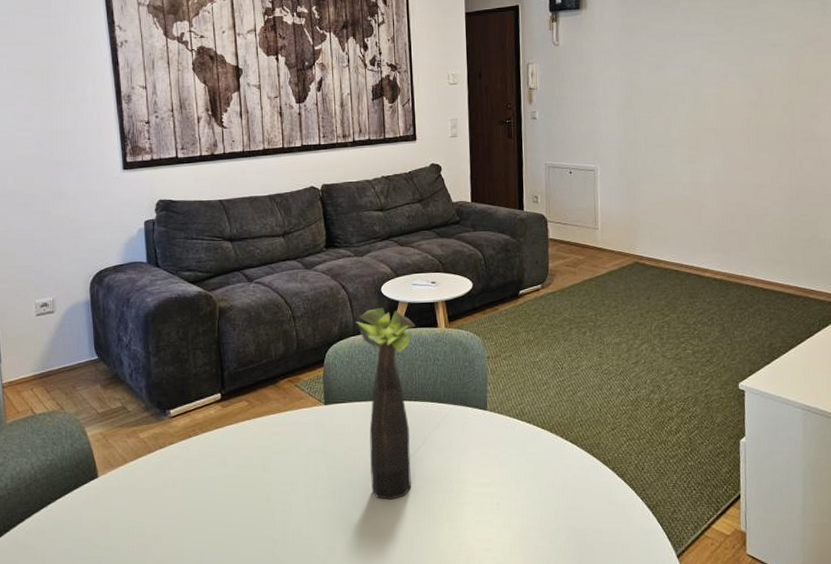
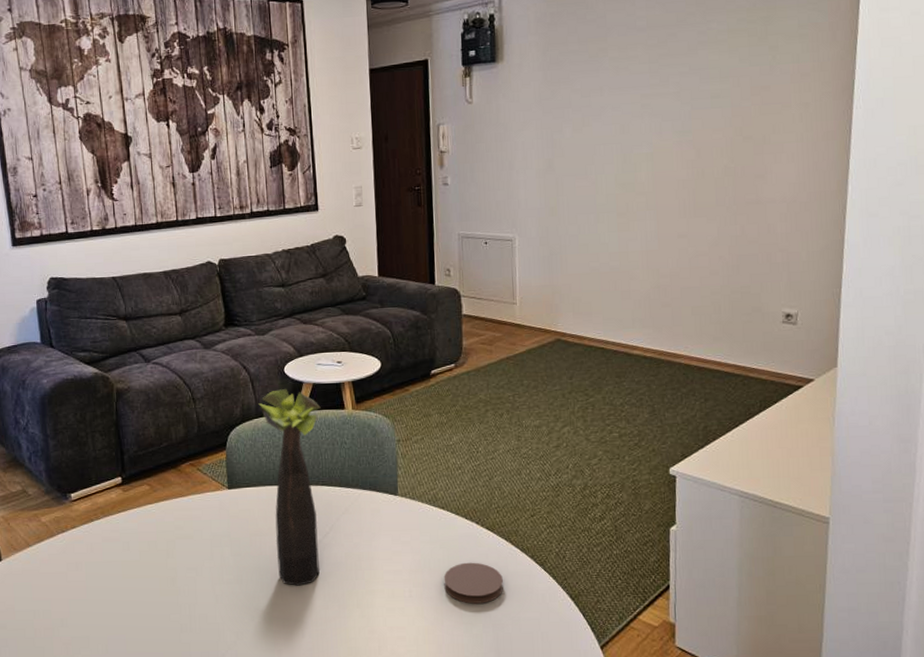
coaster: none [530,474,586,515] -> present [443,562,503,604]

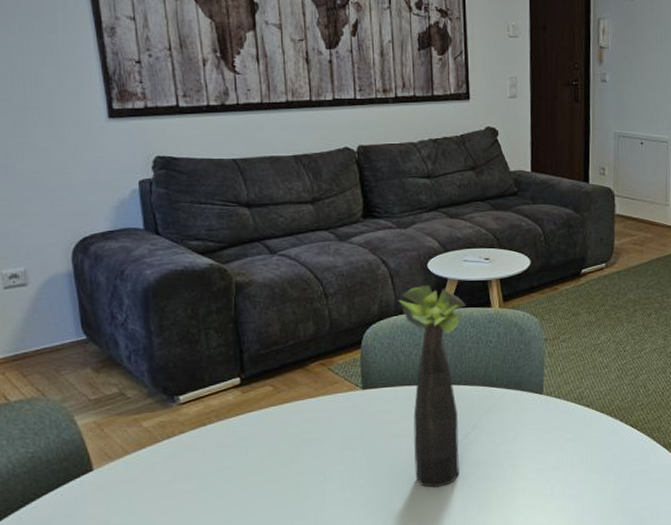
coaster: present [443,562,503,604] -> none [586,458,644,499]

